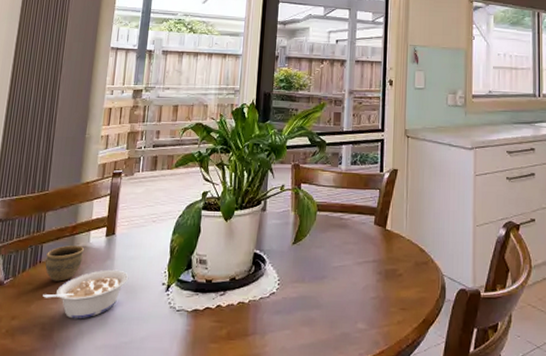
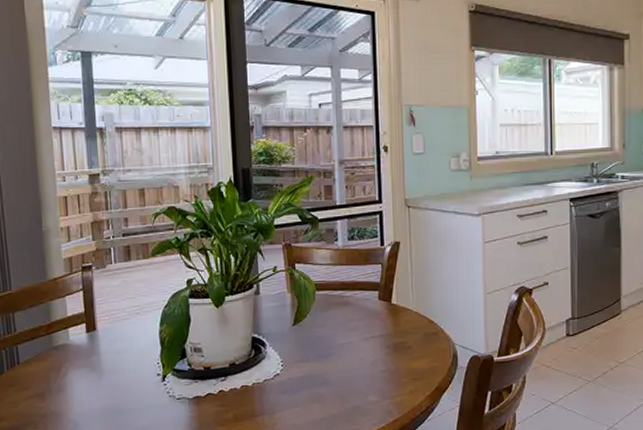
legume: present [43,269,129,319] -> none [28,364,120,416]
cup: present [45,245,85,282] -> none [24,344,66,381]

